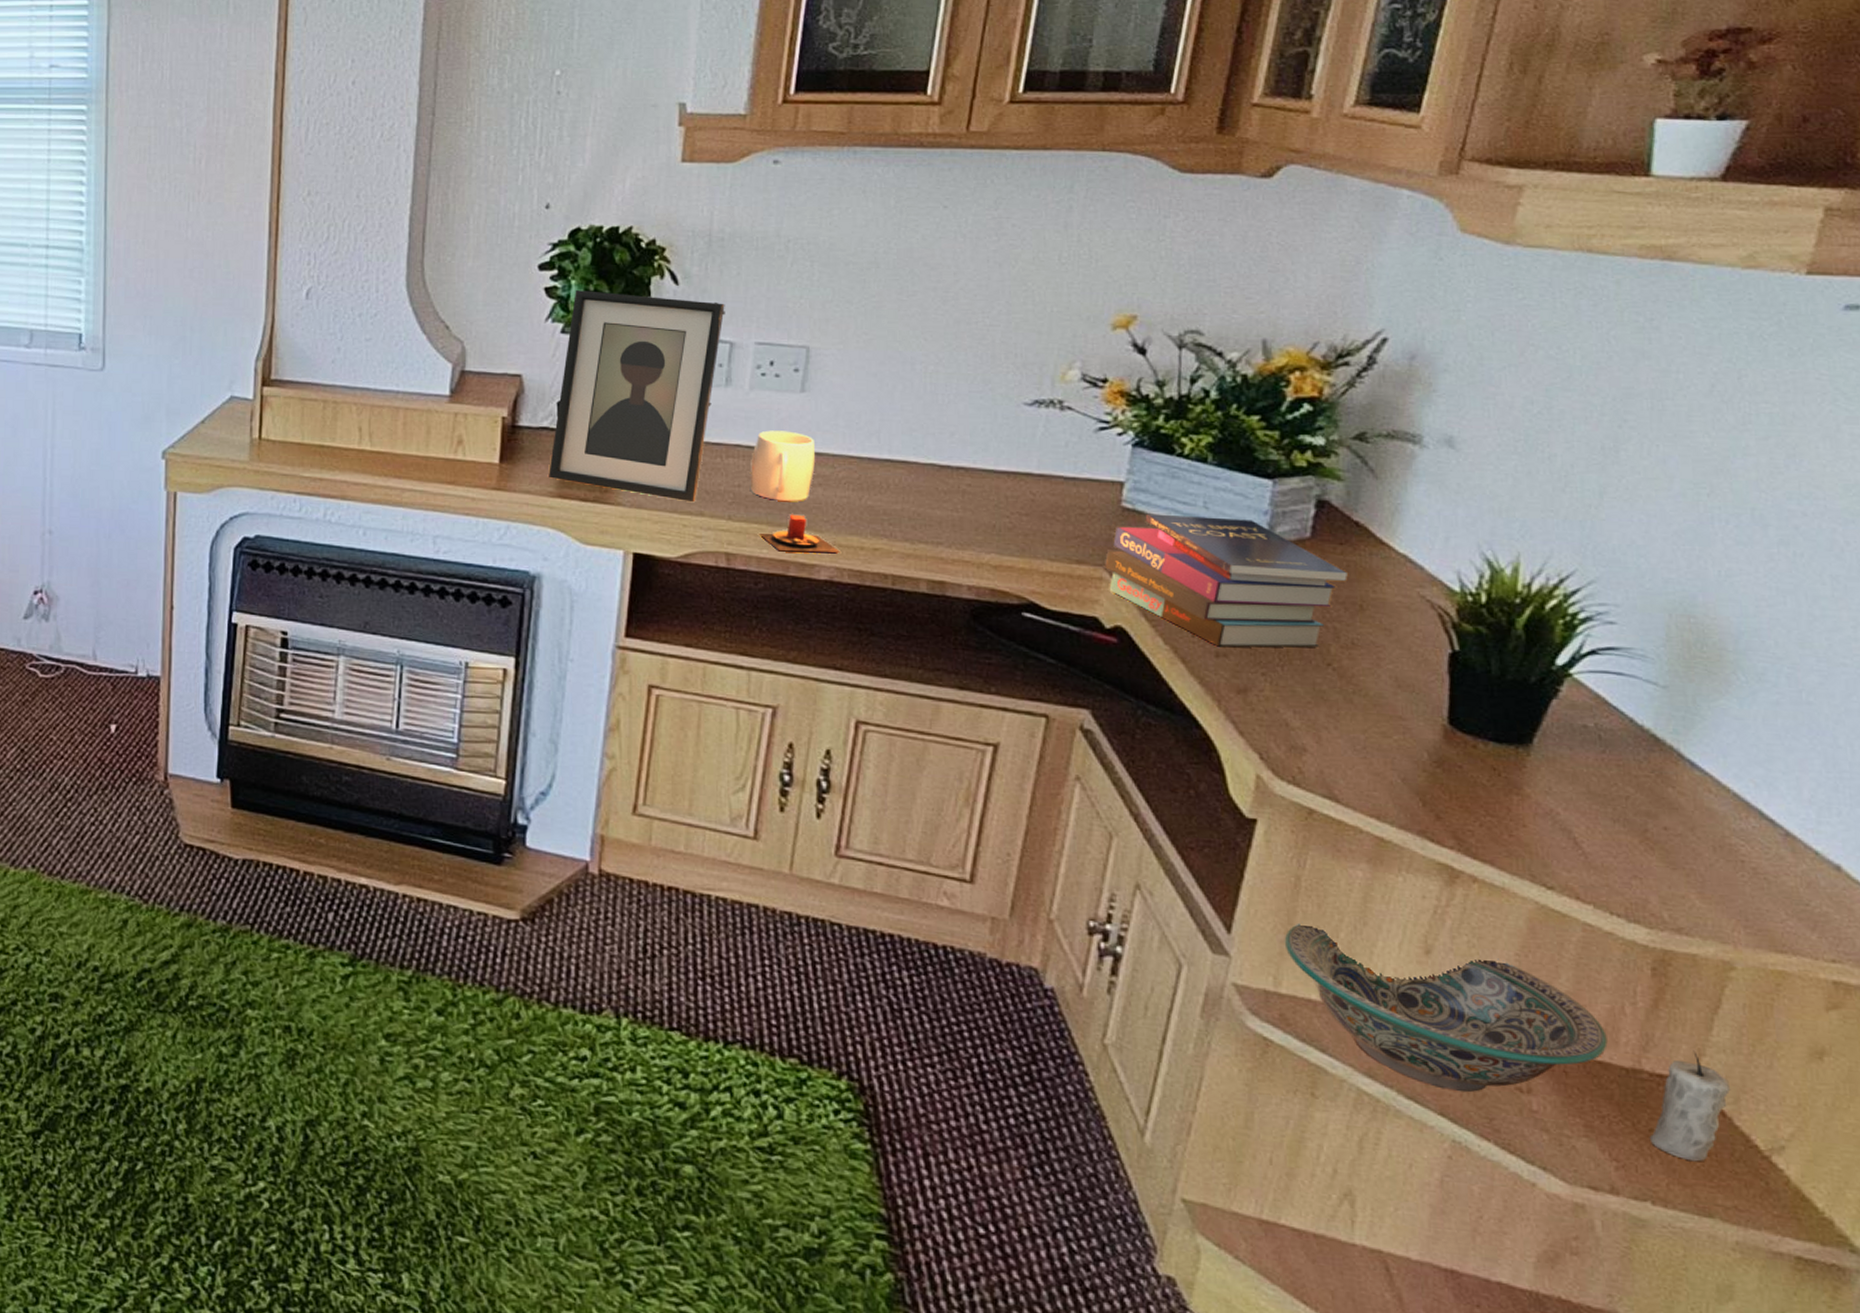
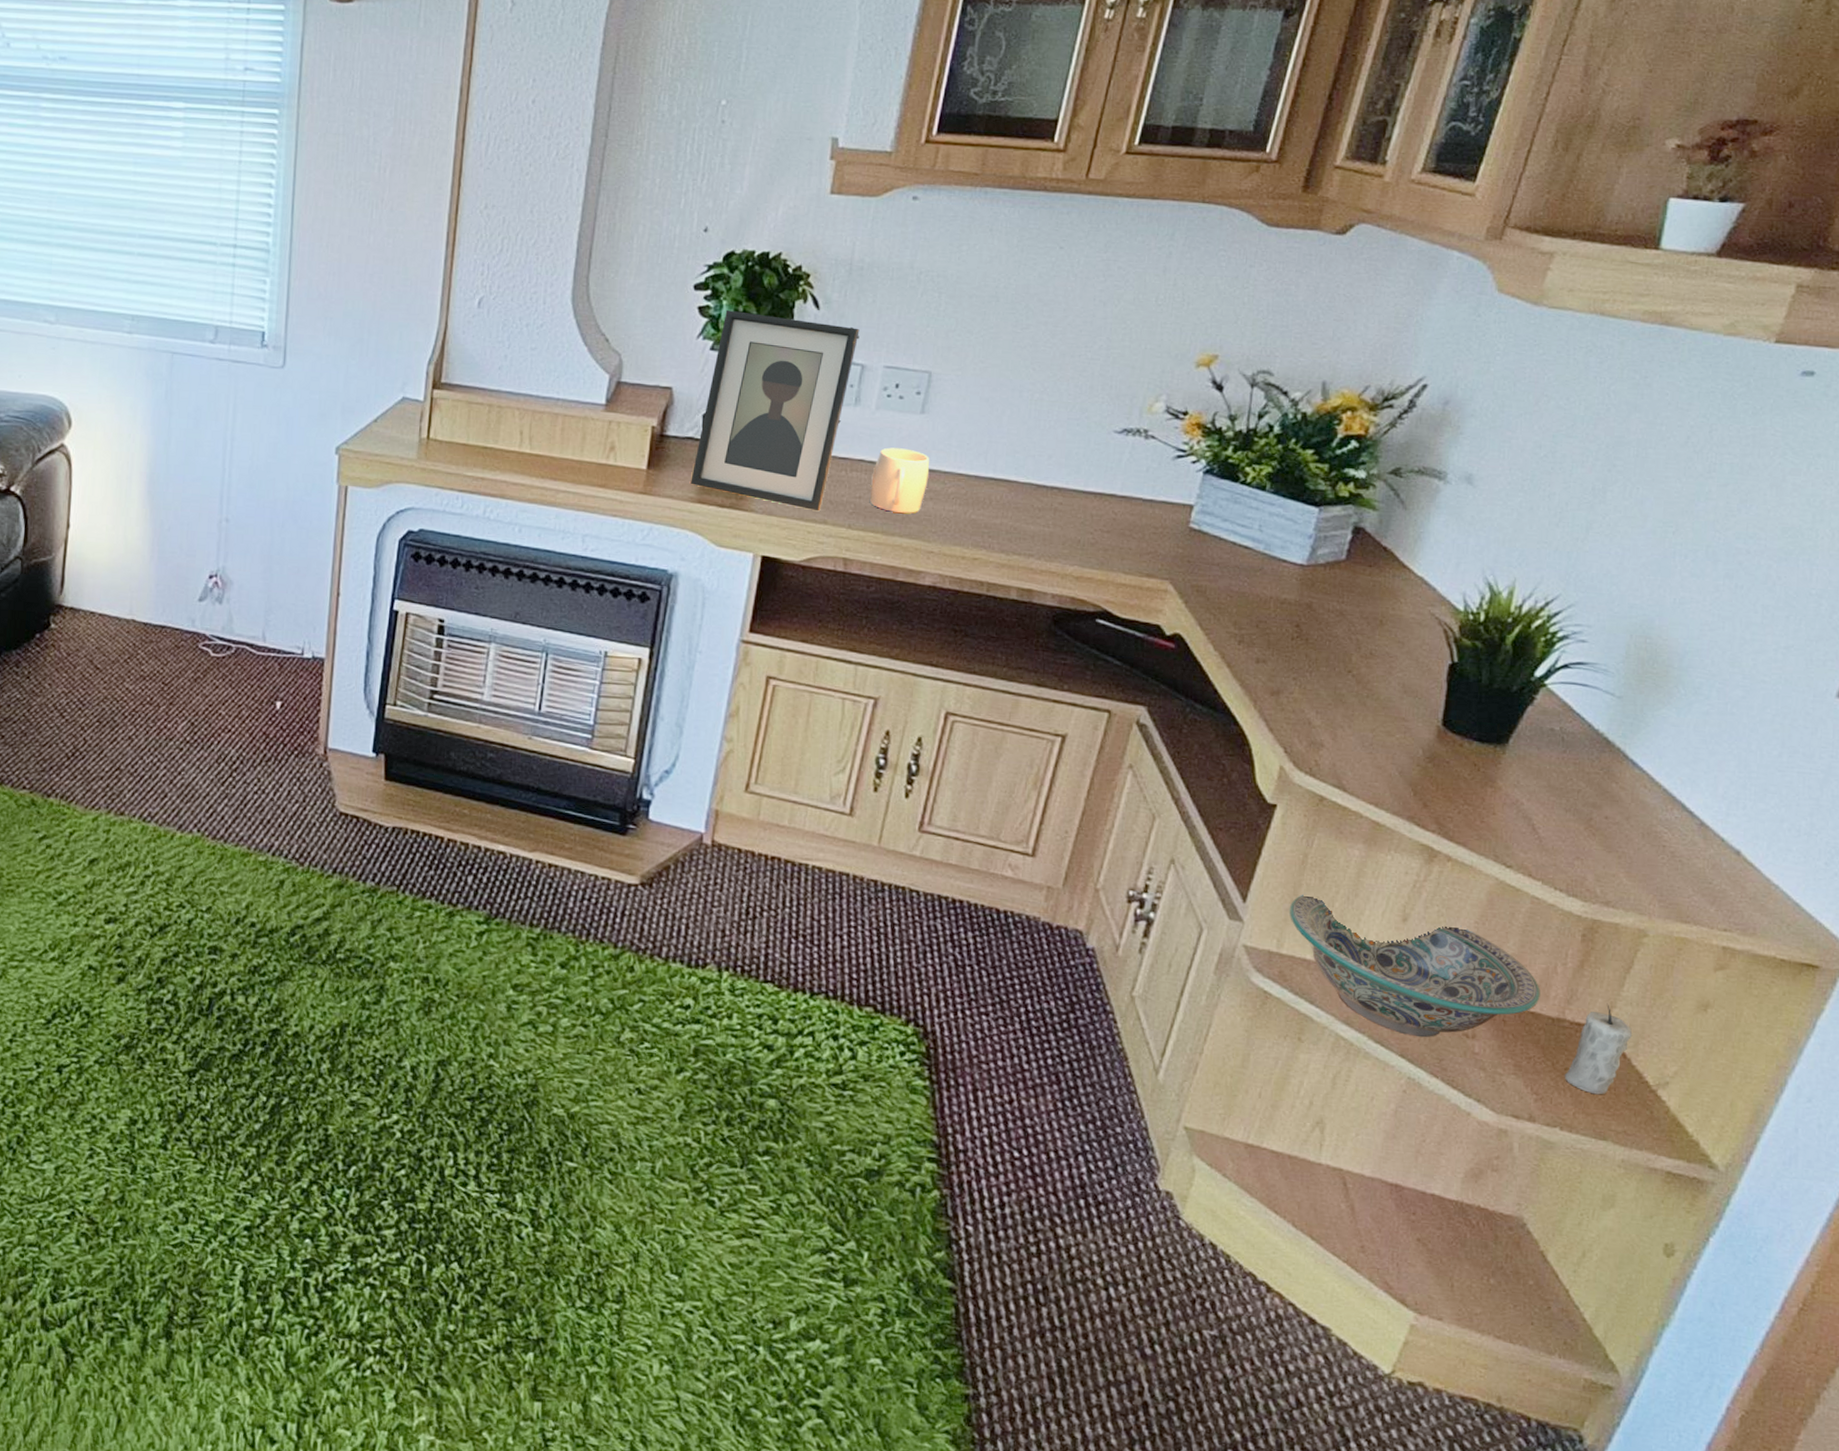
candle: present [759,514,840,554] -> none [874,525,944,562]
books: present [1105,513,1348,648] -> none [1171,534,1373,656]

